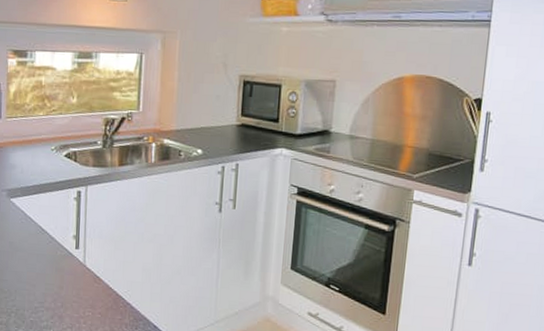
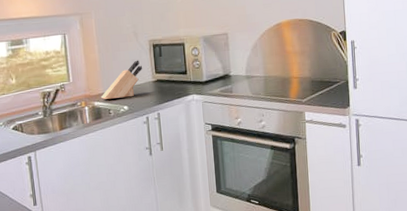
knife block: none [172,96,227,140] -> present [101,60,142,100]

